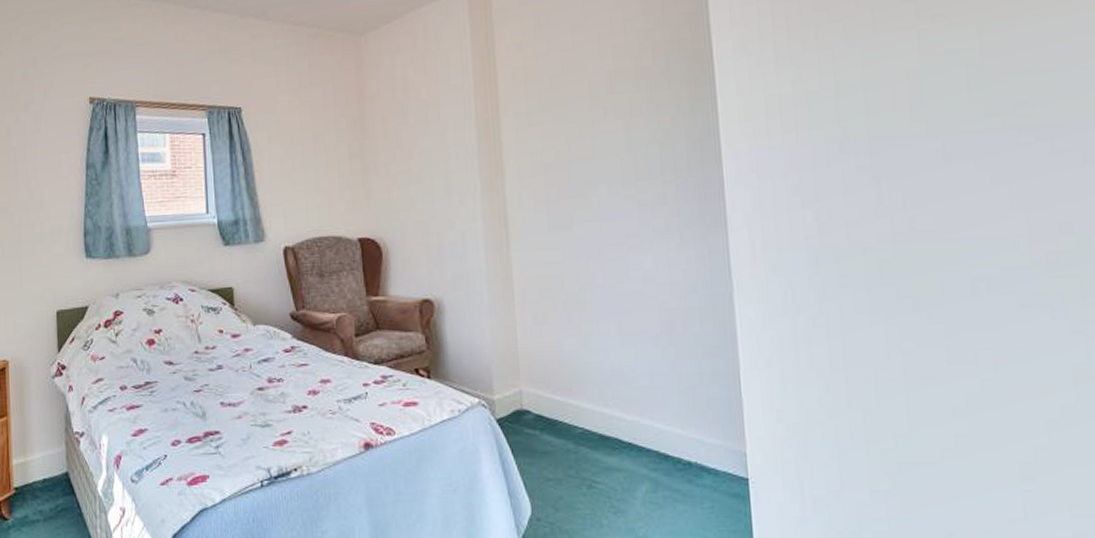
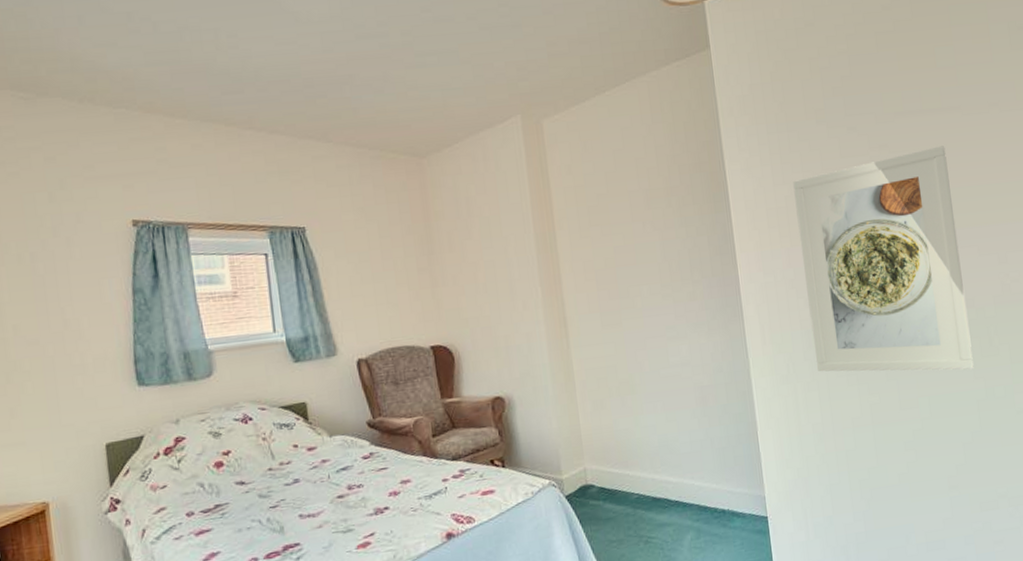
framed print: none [803,14,1069,320] -> present [793,146,974,372]

